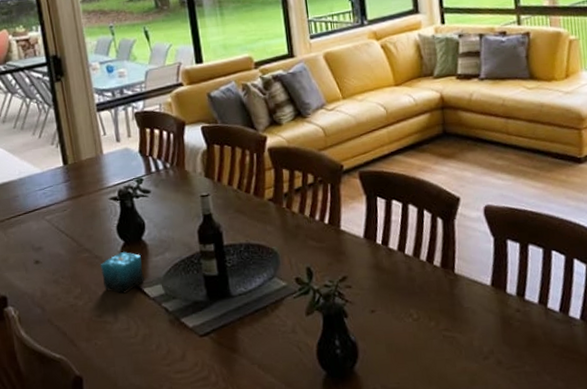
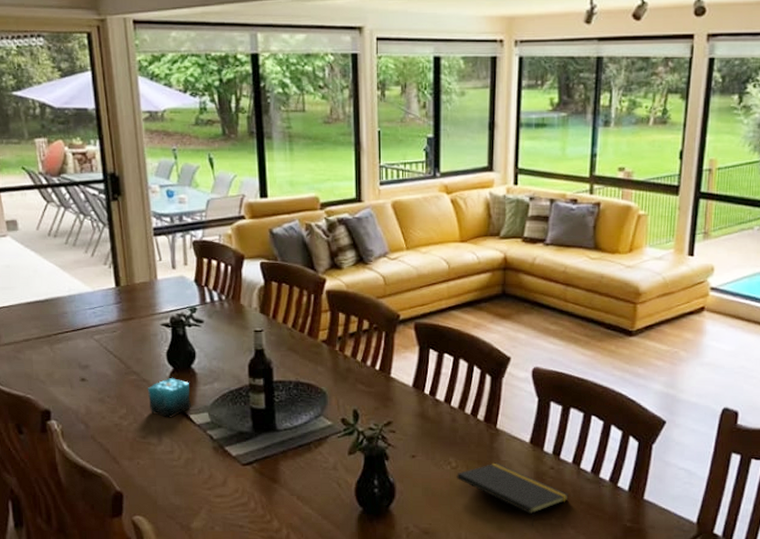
notepad: none [419,310,540,377] -> present [457,463,569,527]

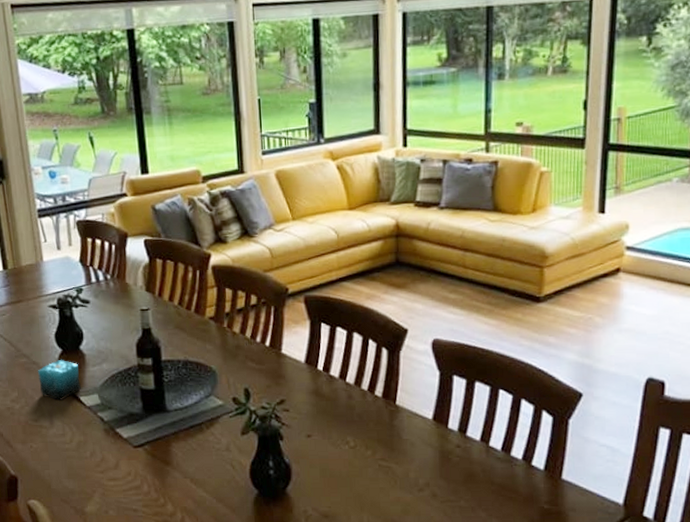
notepad: present [457,463,569,527] -> none [355,441,478,510]

